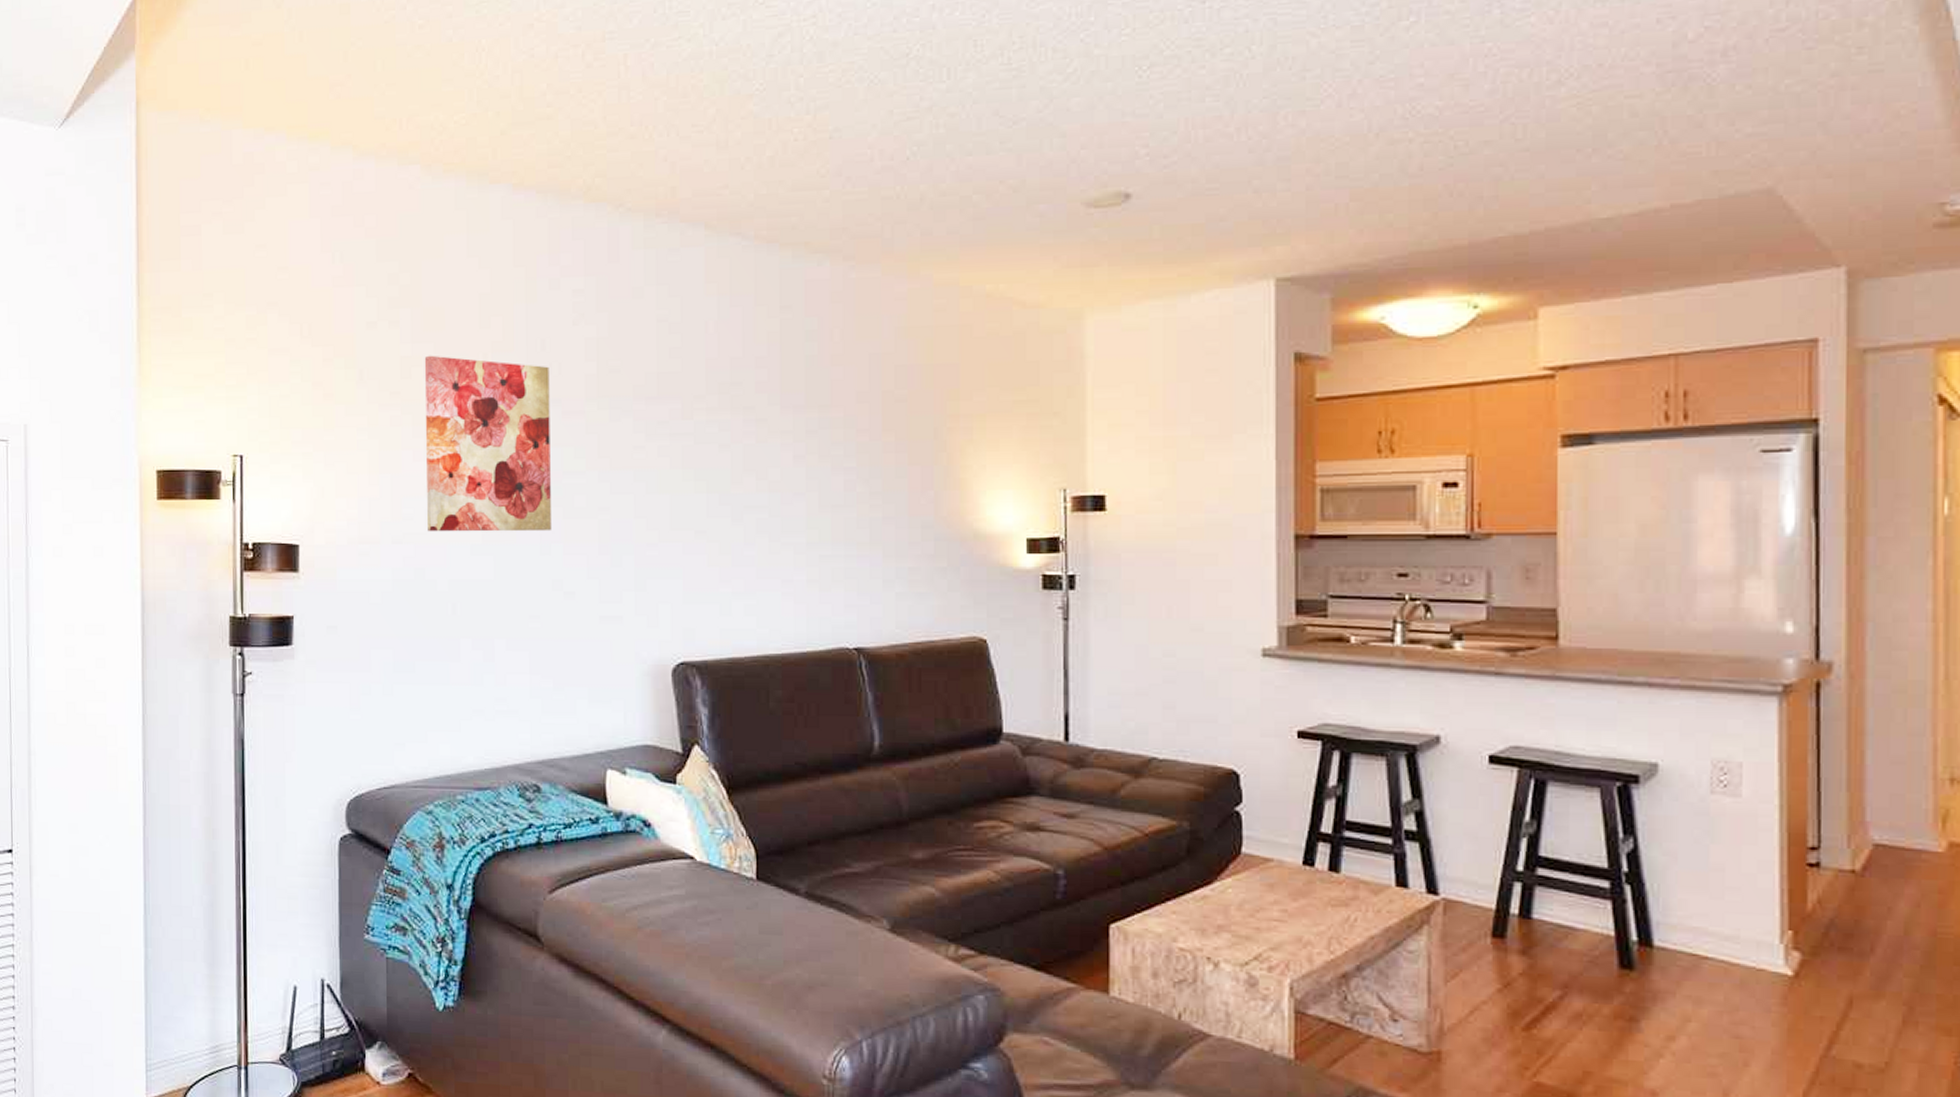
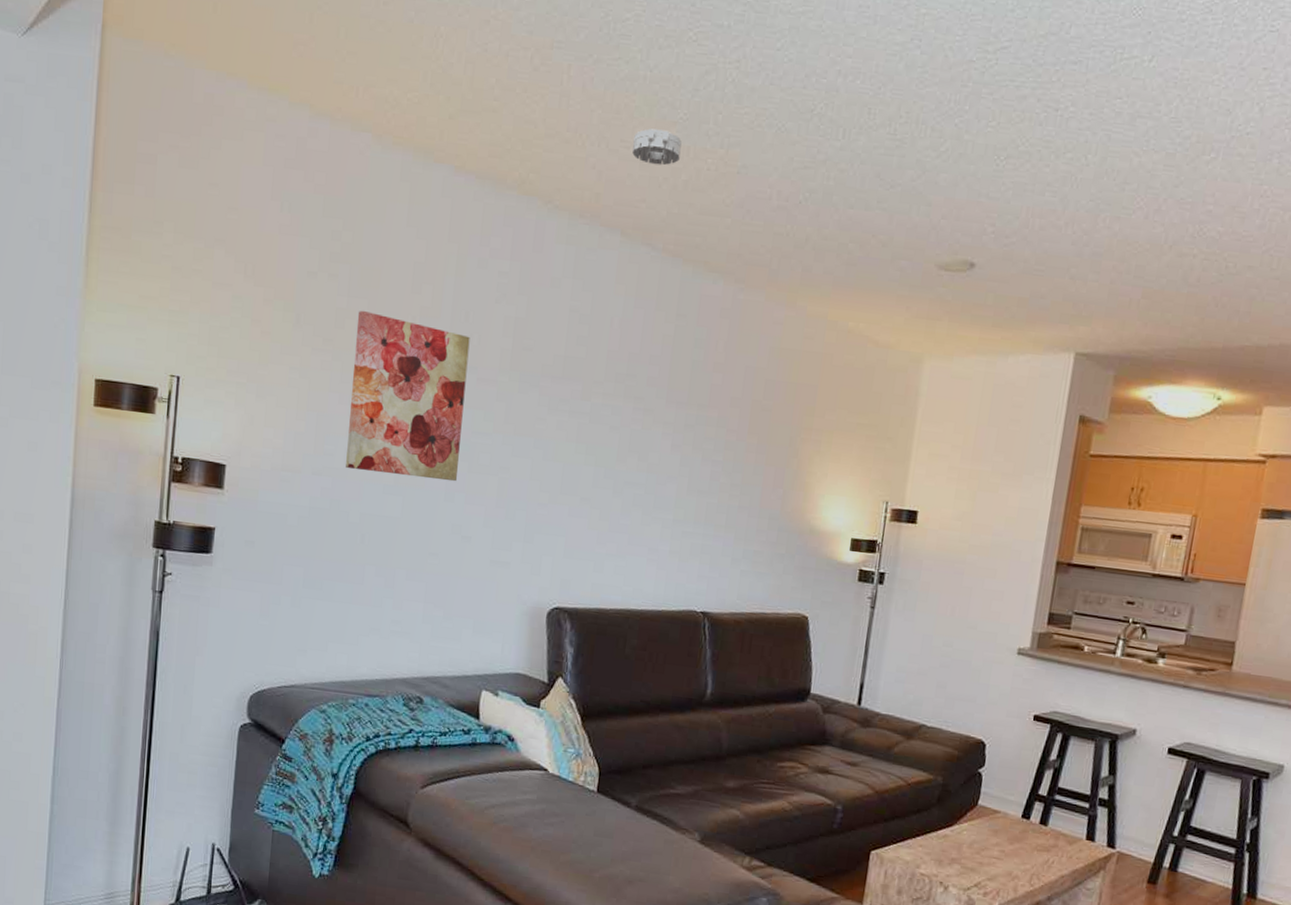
smoke detector: none [707,105,761,146] -> present [632,128,682,166]

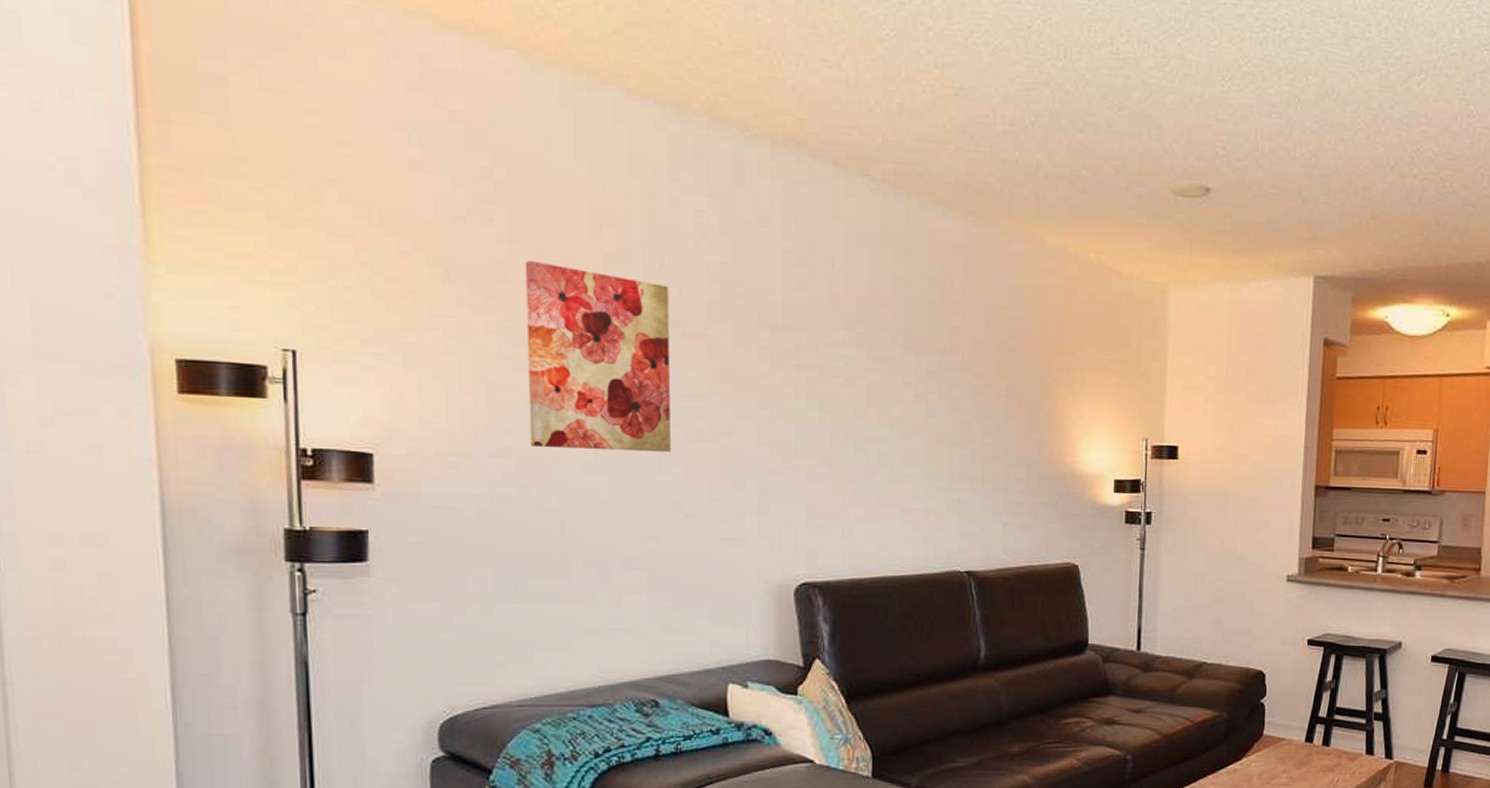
smoke detector: present [632,128,682,166] -> none [836,46,891,87]

